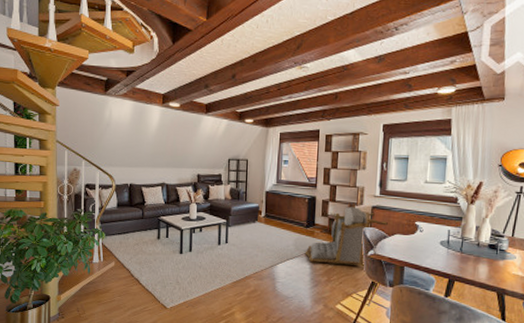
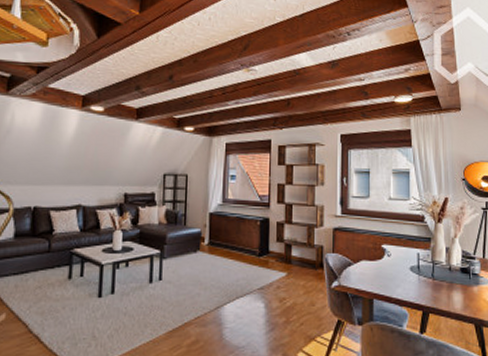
armchair: present [305,207,389,268] -> none [258,230,353,304]

